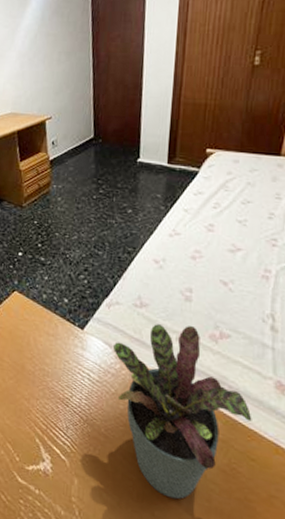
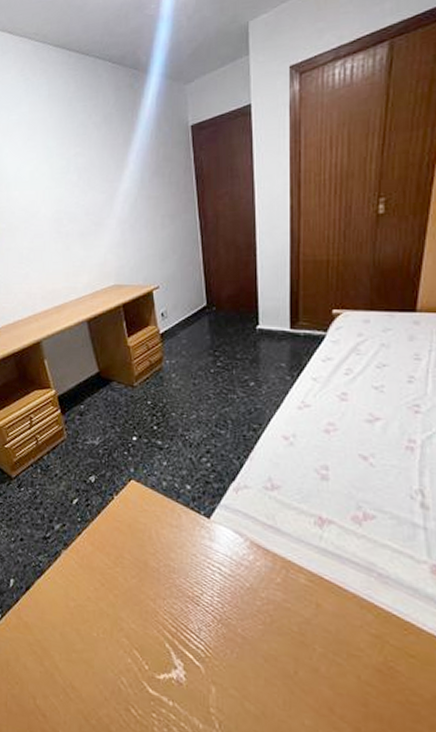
potted plant: present [113,324,252,499] -> none [245,508,408,706]

